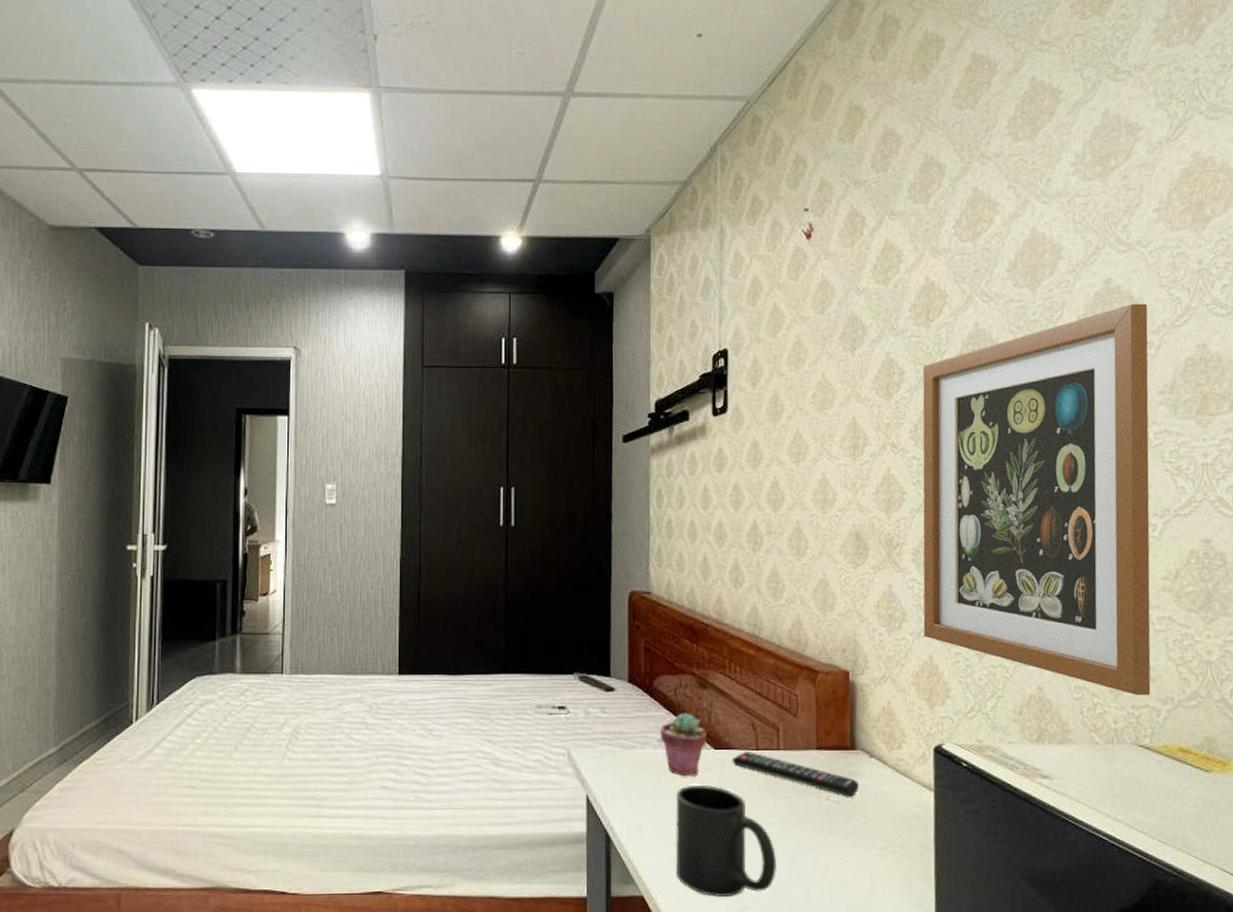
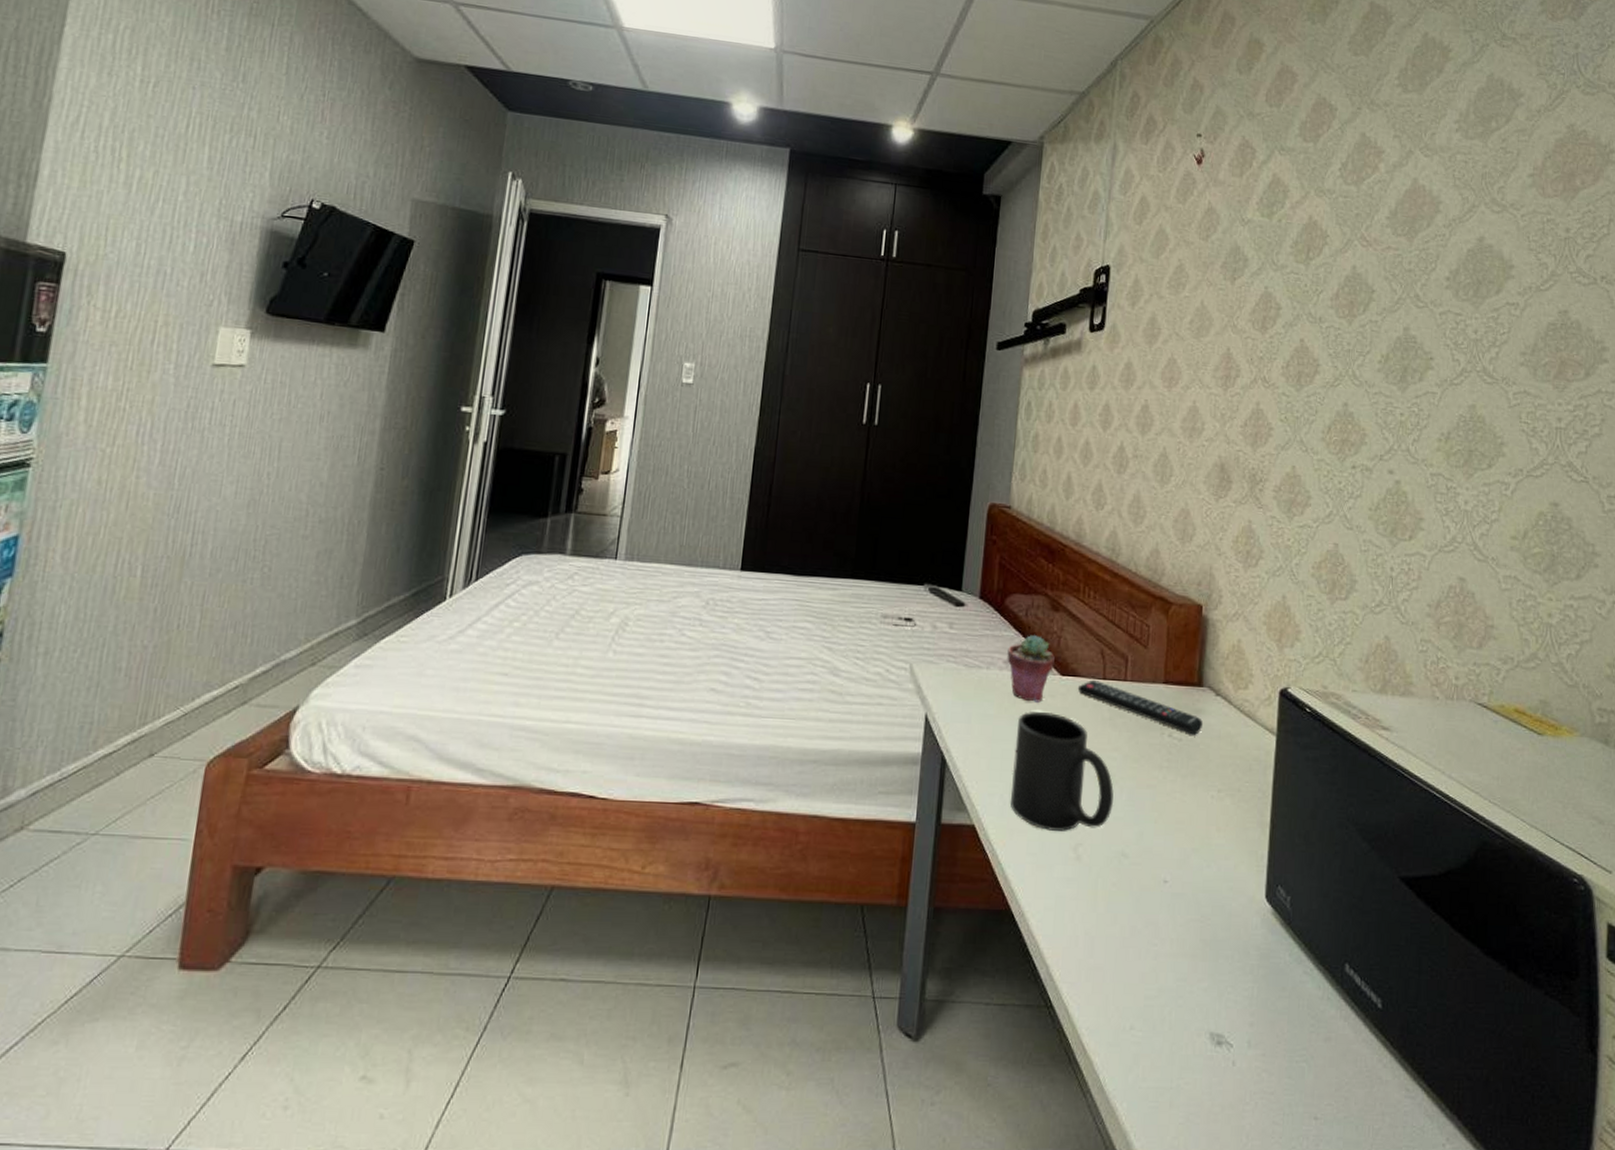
wall art: present [922,303,1151,696] -> none [1279,263,1517,654]

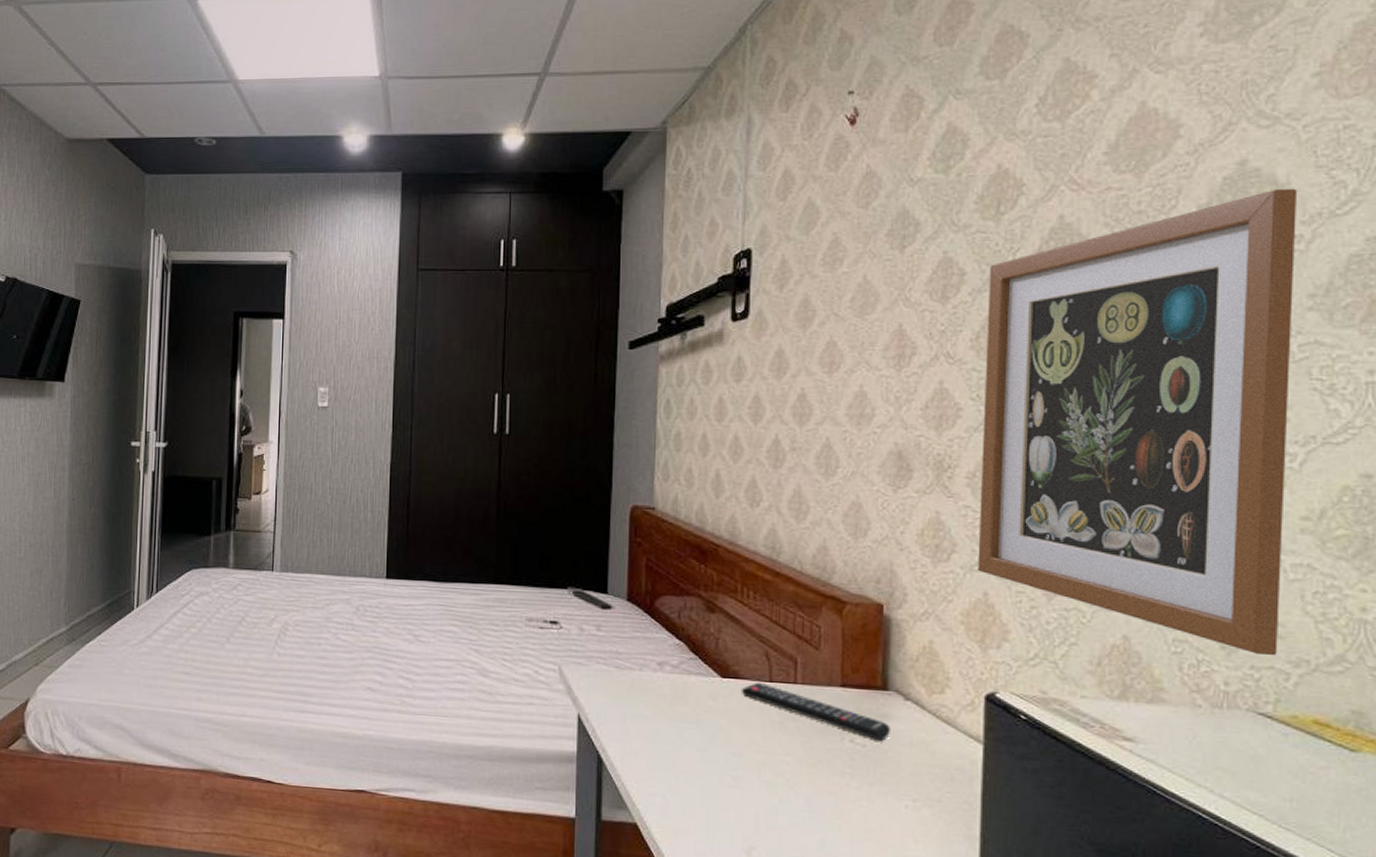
potted succulent: present [1007,634,1055,703] -> none [661,636,713,705]
mug: present [1011,712,1114,831] -> none [673,713,790,834]
wall art: none [1279,263,1517,654] -> present [977,188,1298,656]

